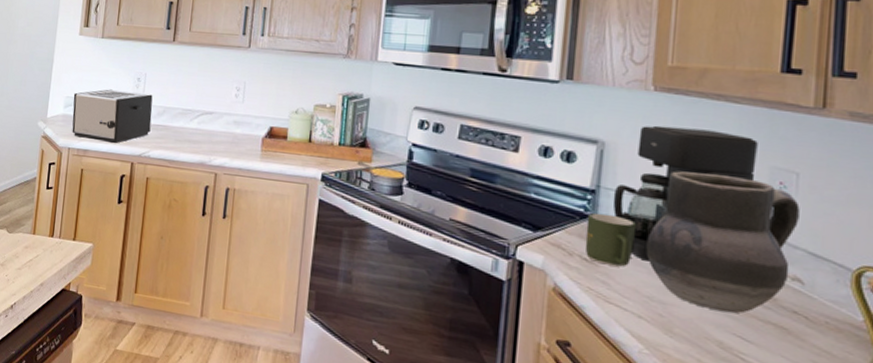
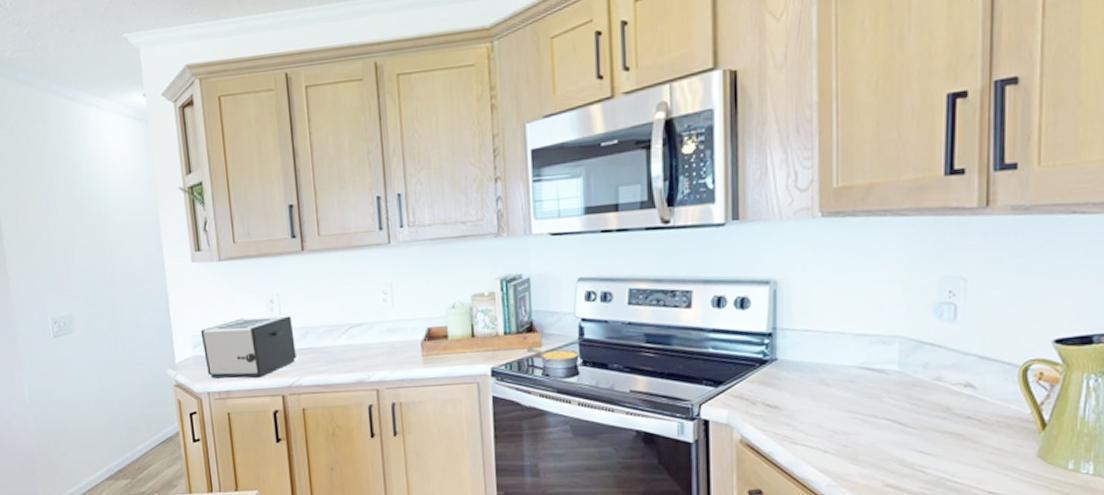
mug: present [585,212,637,267] -> none [766,355,816,407]
coffee maker: present [613,125,758,261] -> none [790,248,926,396]
ceramic jug: present [646,171,800,314] -> none [826,293,969,431]

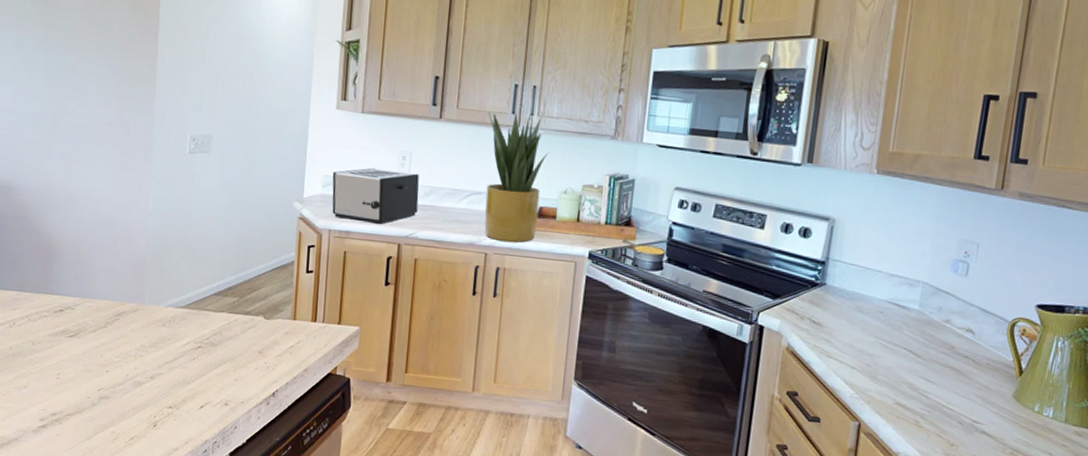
planter: none [353,221,428,374] -> present [484,110,550,243]

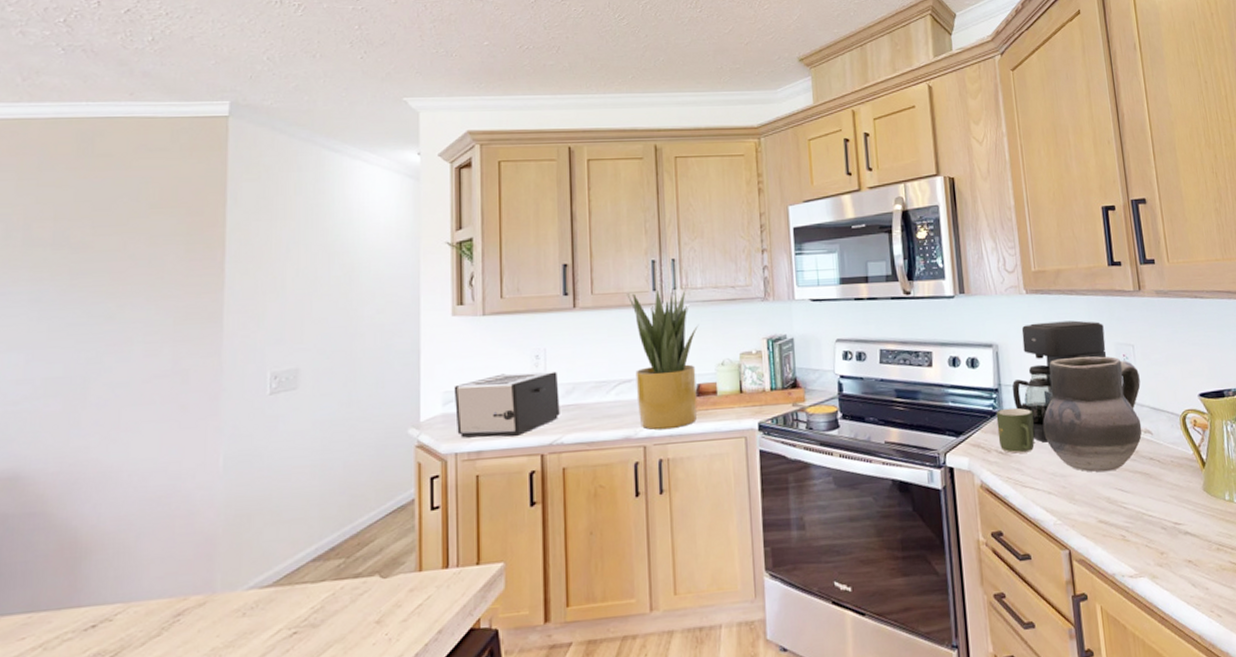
mug: none [814,281,856,327] -> present [996,407,1035,454]
coffee maker: none [838,204,952,321] -> present [1012,320,1107,443]
ceramic jug: none [861,243,978,361] -> present [1043,356,1142,472]

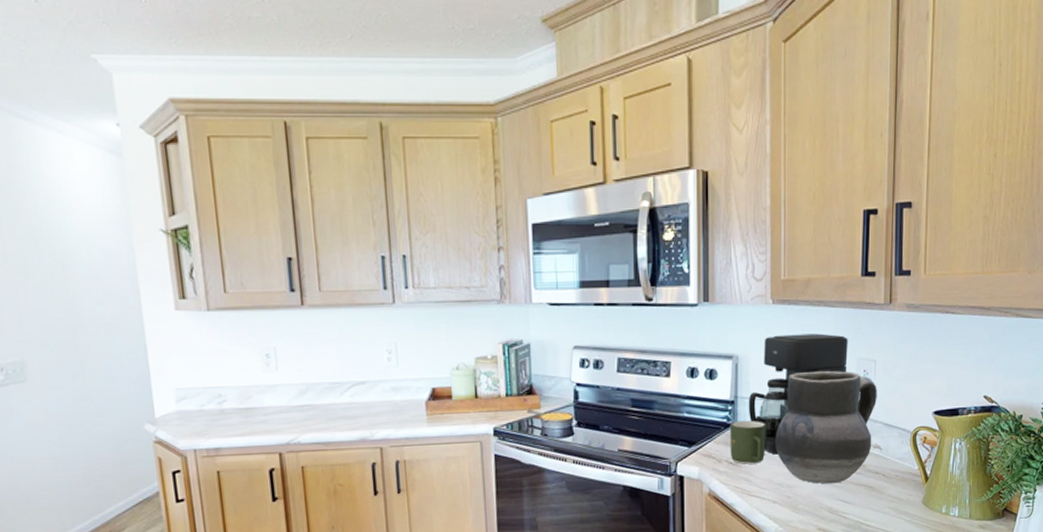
toaster: present [453,371,560,438] -> none [185,371,295,435]
planter: present [627,284,699,430] -> none [356,282,433,432]

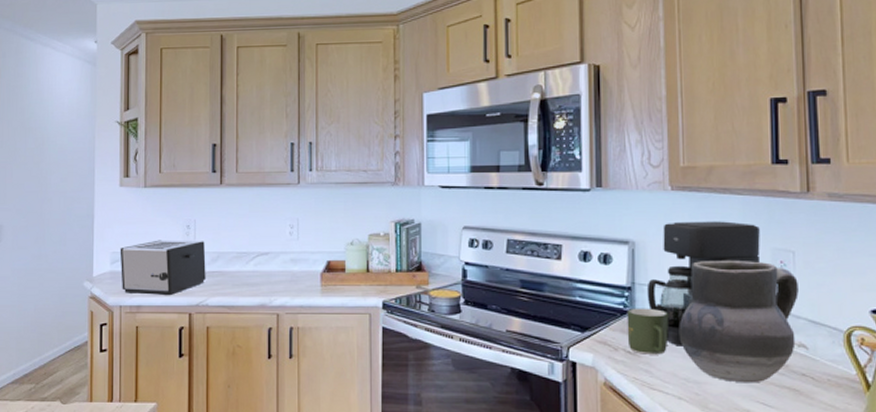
toaster: none [185,371,295,435] -> present [120,240,206,295]

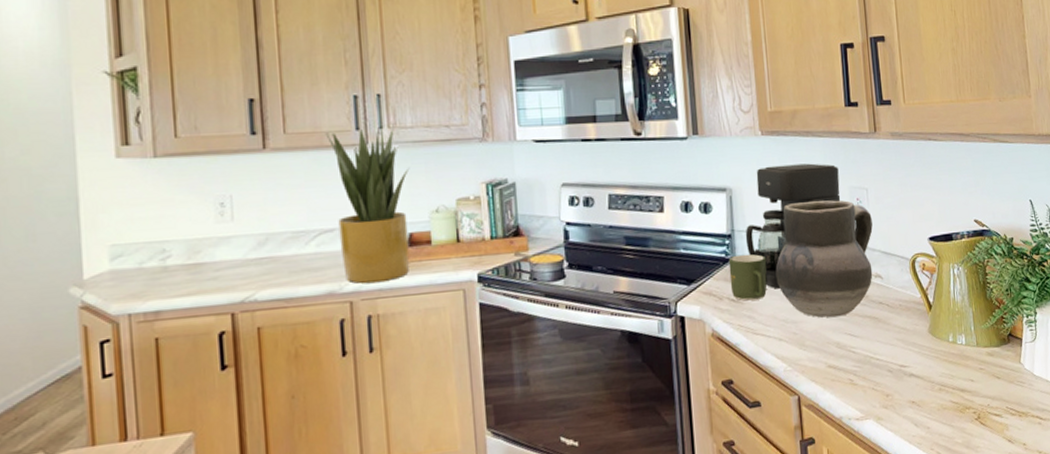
toaster: present [120,240,206,295] -> none [122,221,252,297]
planter: none [267,166,332,301] -> present [325,122,410,284]

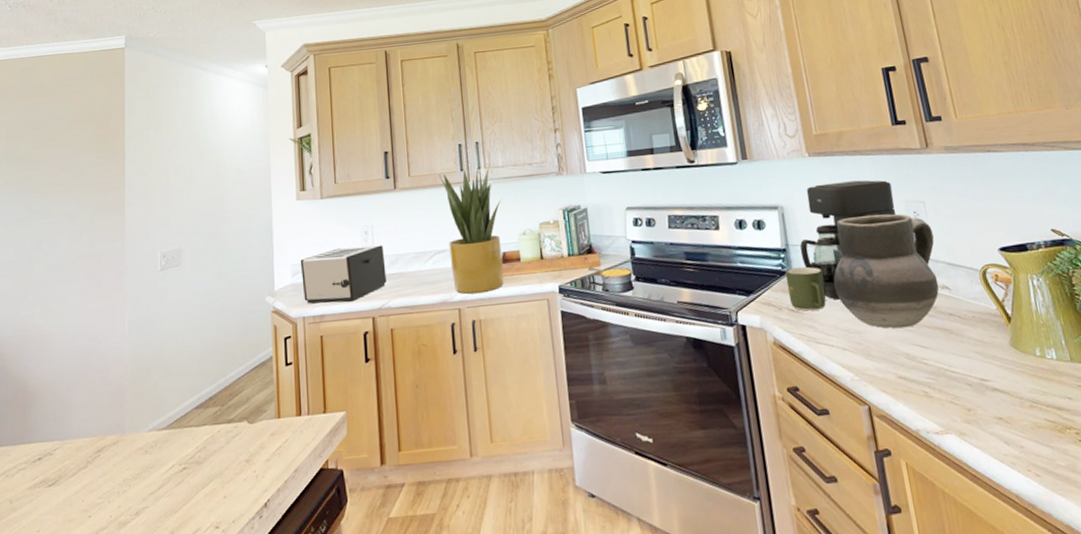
toaster: none [122,221,252,297] -> present [300,245,387,304]

